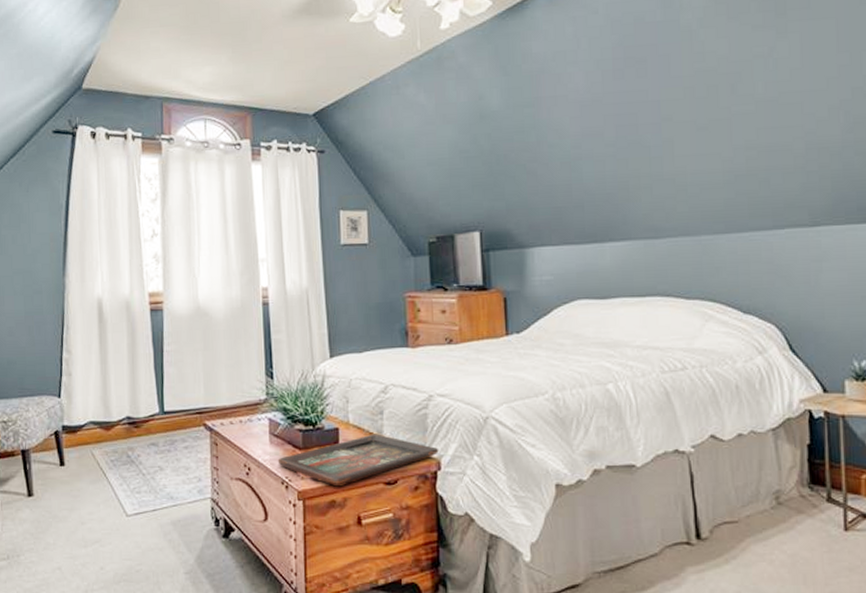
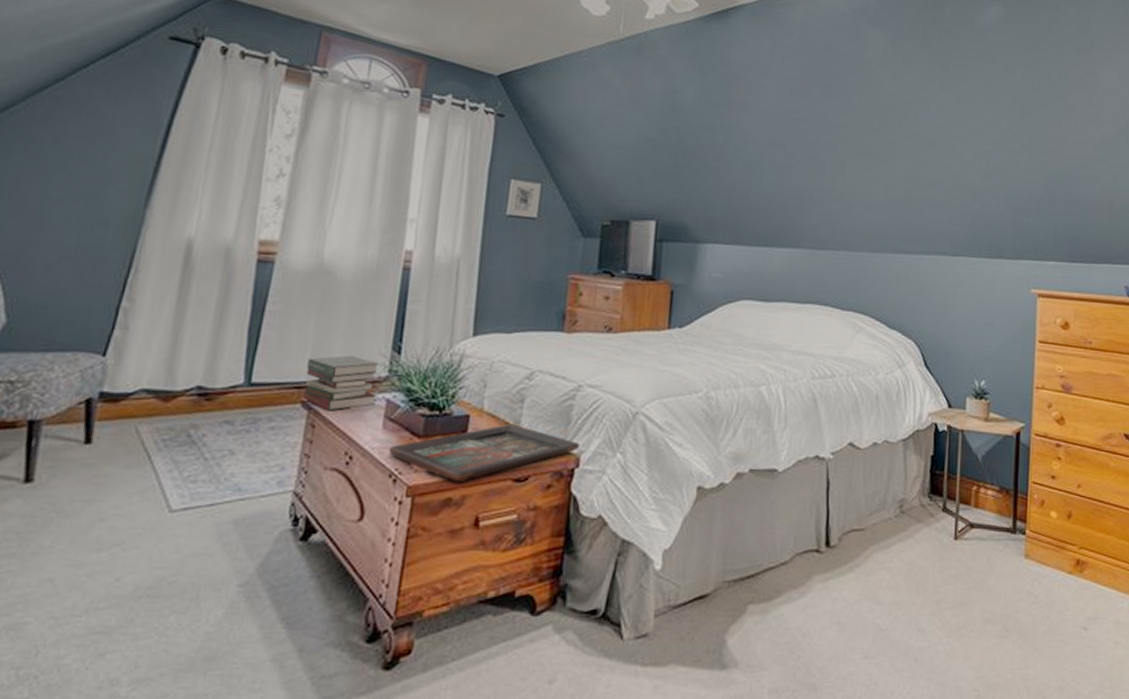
books: none [203,383,260,431] -> present [304,355,379,411]

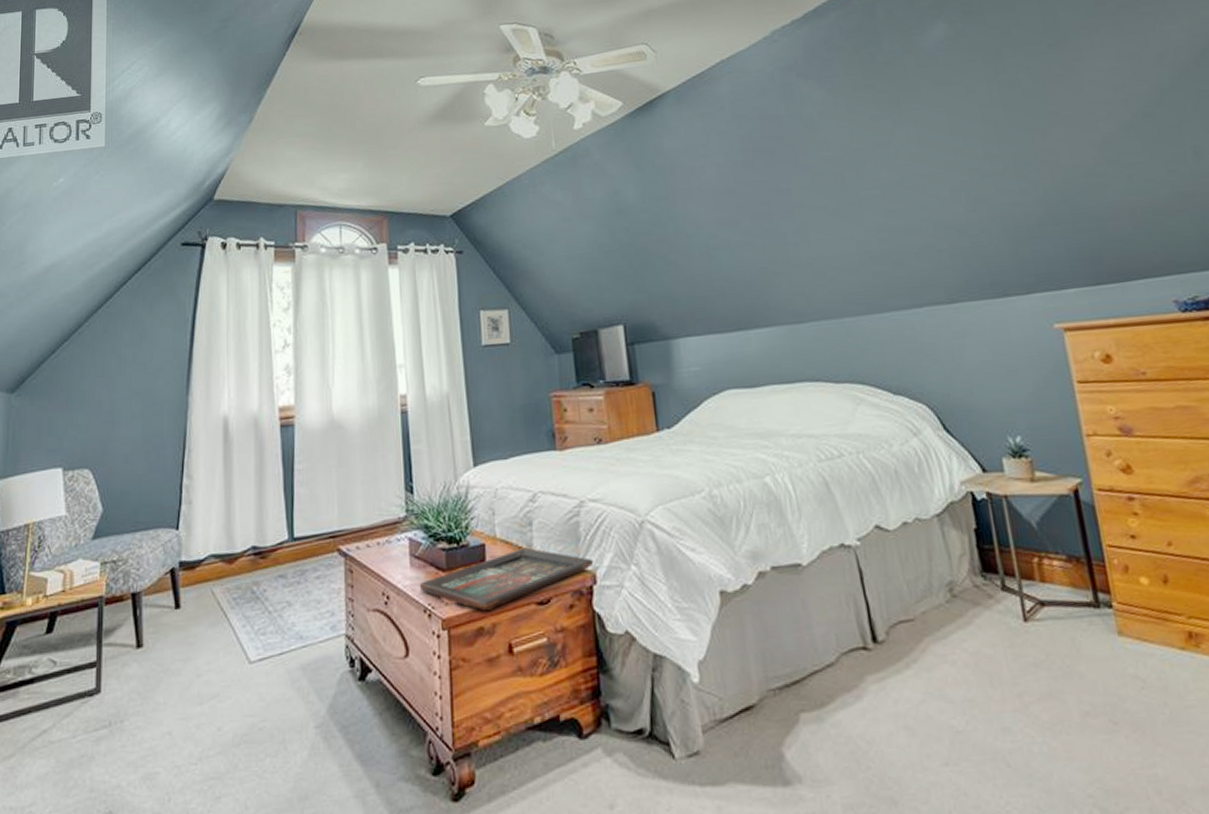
books: present [304,355,379,411] -> none [336,501,400,556]

